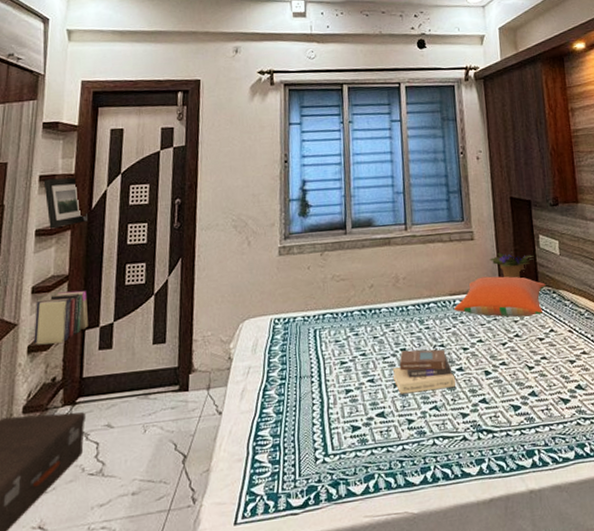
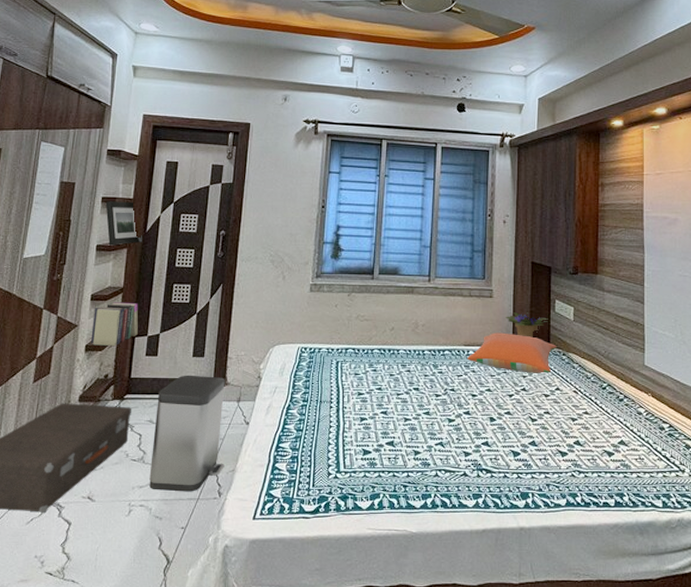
pedal bin: none [110,363,197,506] -> present [149,375,225,492]
books: present [392,349,456,394] -> none [404,390,462,429]

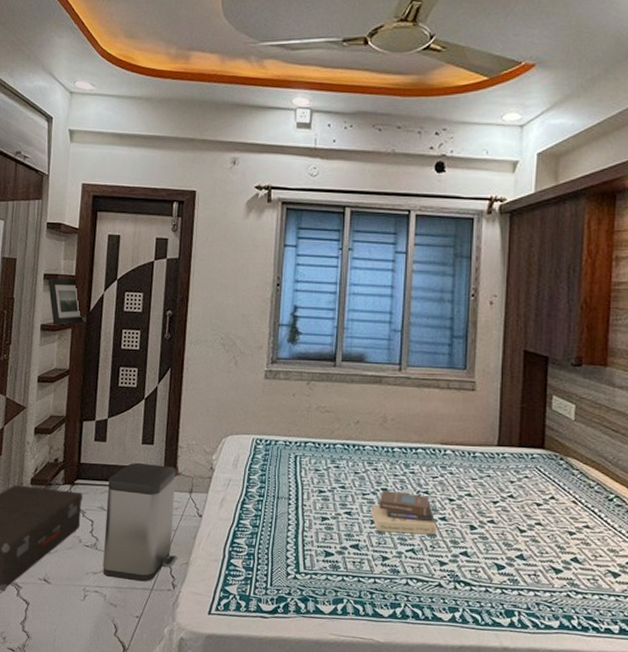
books: present [91,302,138,347] -> none [40,384,86,431]
books: none [404,390,462,429] -> present [371,490,437,535]
pillow: present [467,332,557,373] -> none [444,430,553,480]
potted flower: present [505,312,548,339] -> none [490,408,543,440]

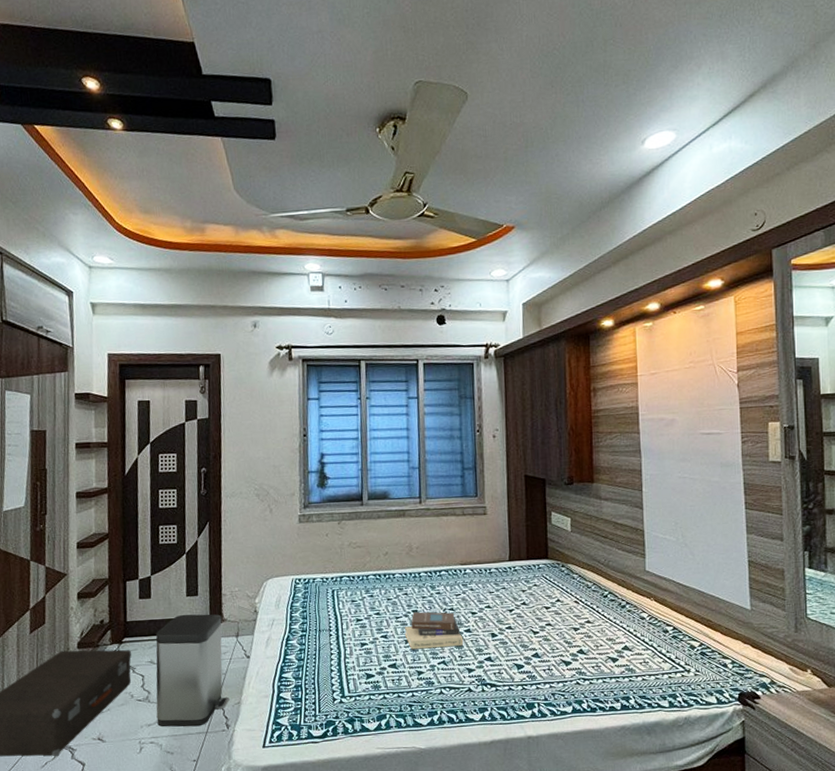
picture frame: present [47,278,86,325] -> none [79,445,122,492]

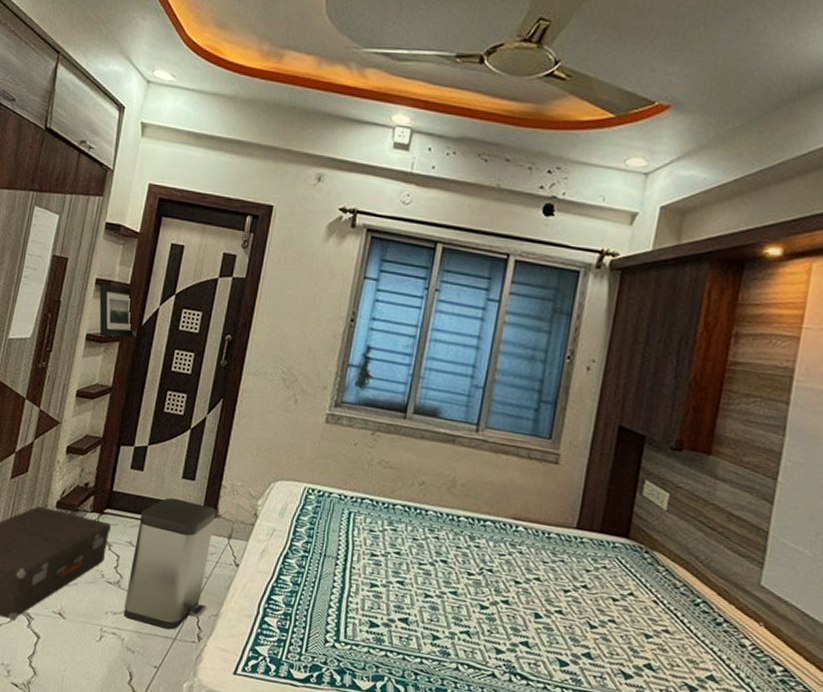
picture frame: none [79,445,122,492] -> present [99,284,137,338]
books: present [404,611,464,650] -> none [425,562,499,618]

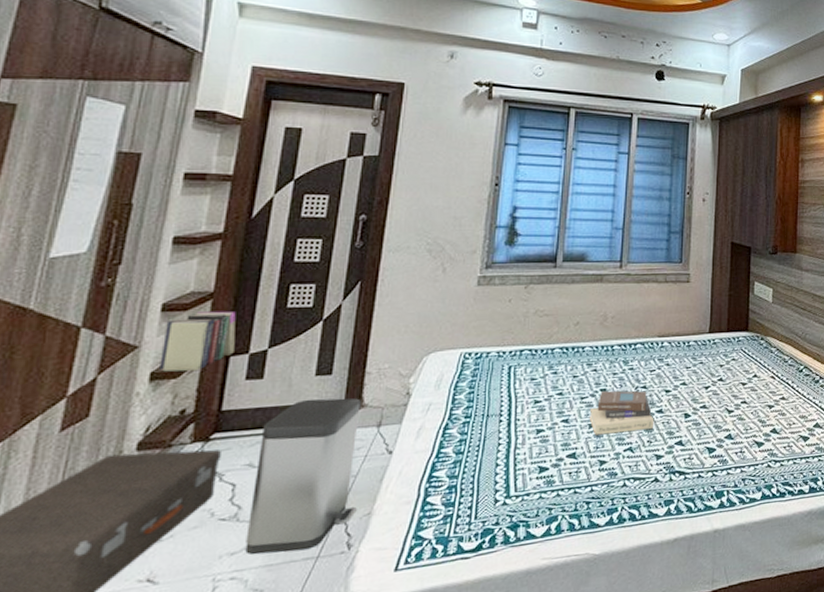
books: none [73,402,127,453] -> present [160,310,236,372]
picture frame: present [99,284,137,338] -> none [189,178,245,237]
books: none [425,562,499,618] -> present [589,390,655,435]

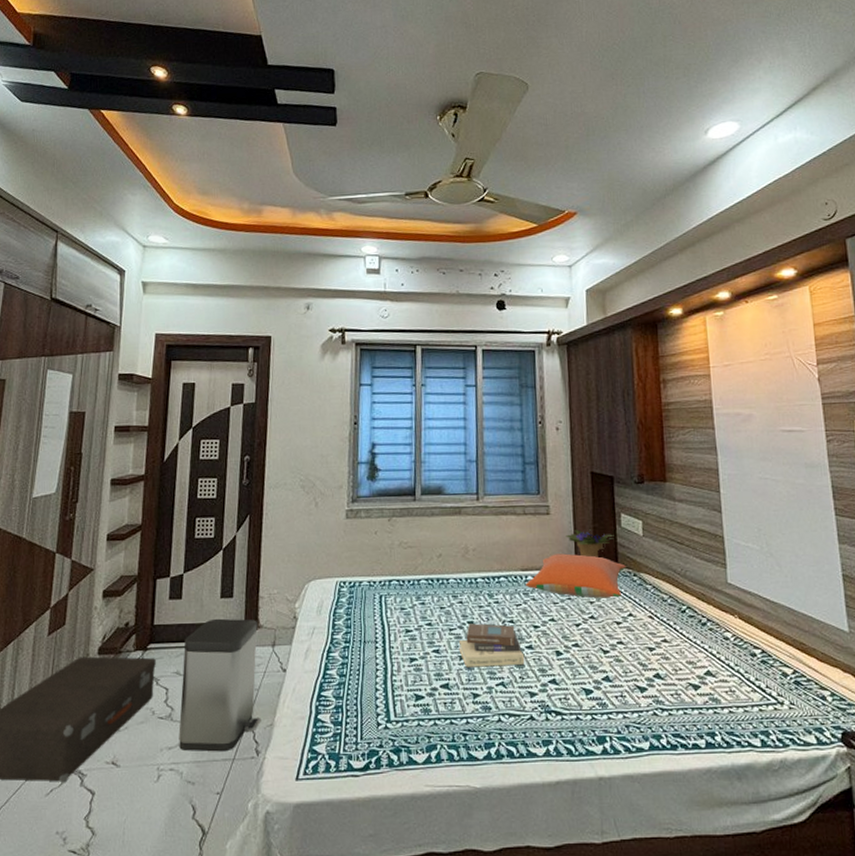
books: present [160,310,236,372] -> none [109,540,159,591]
pillow: none [661,319,755,362] -> present [526,553,626,599]
potted flower: none [703,296,747,324] -> present [566,529,614,559]

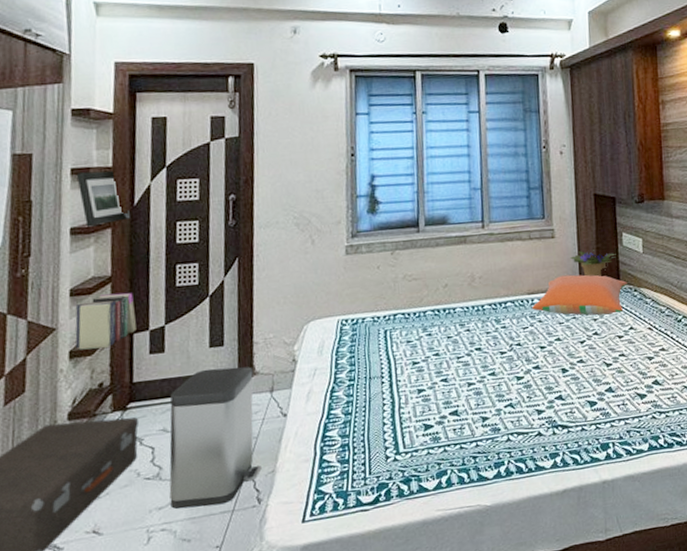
books: none [109,540,159,591] -> present [75,292,137,350]
picture frame: none [118,429,160,479] -> present [76,171,130,227]
books: present [458,623,525,668] -> none [466,348,532,393]

